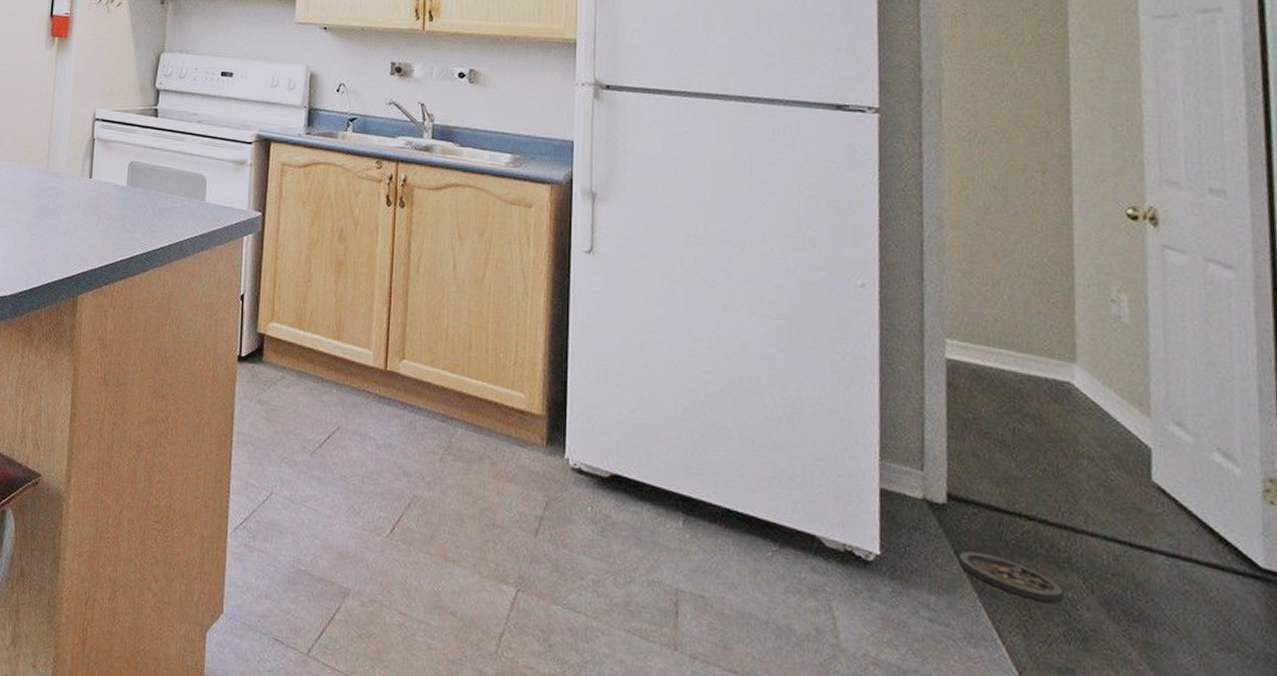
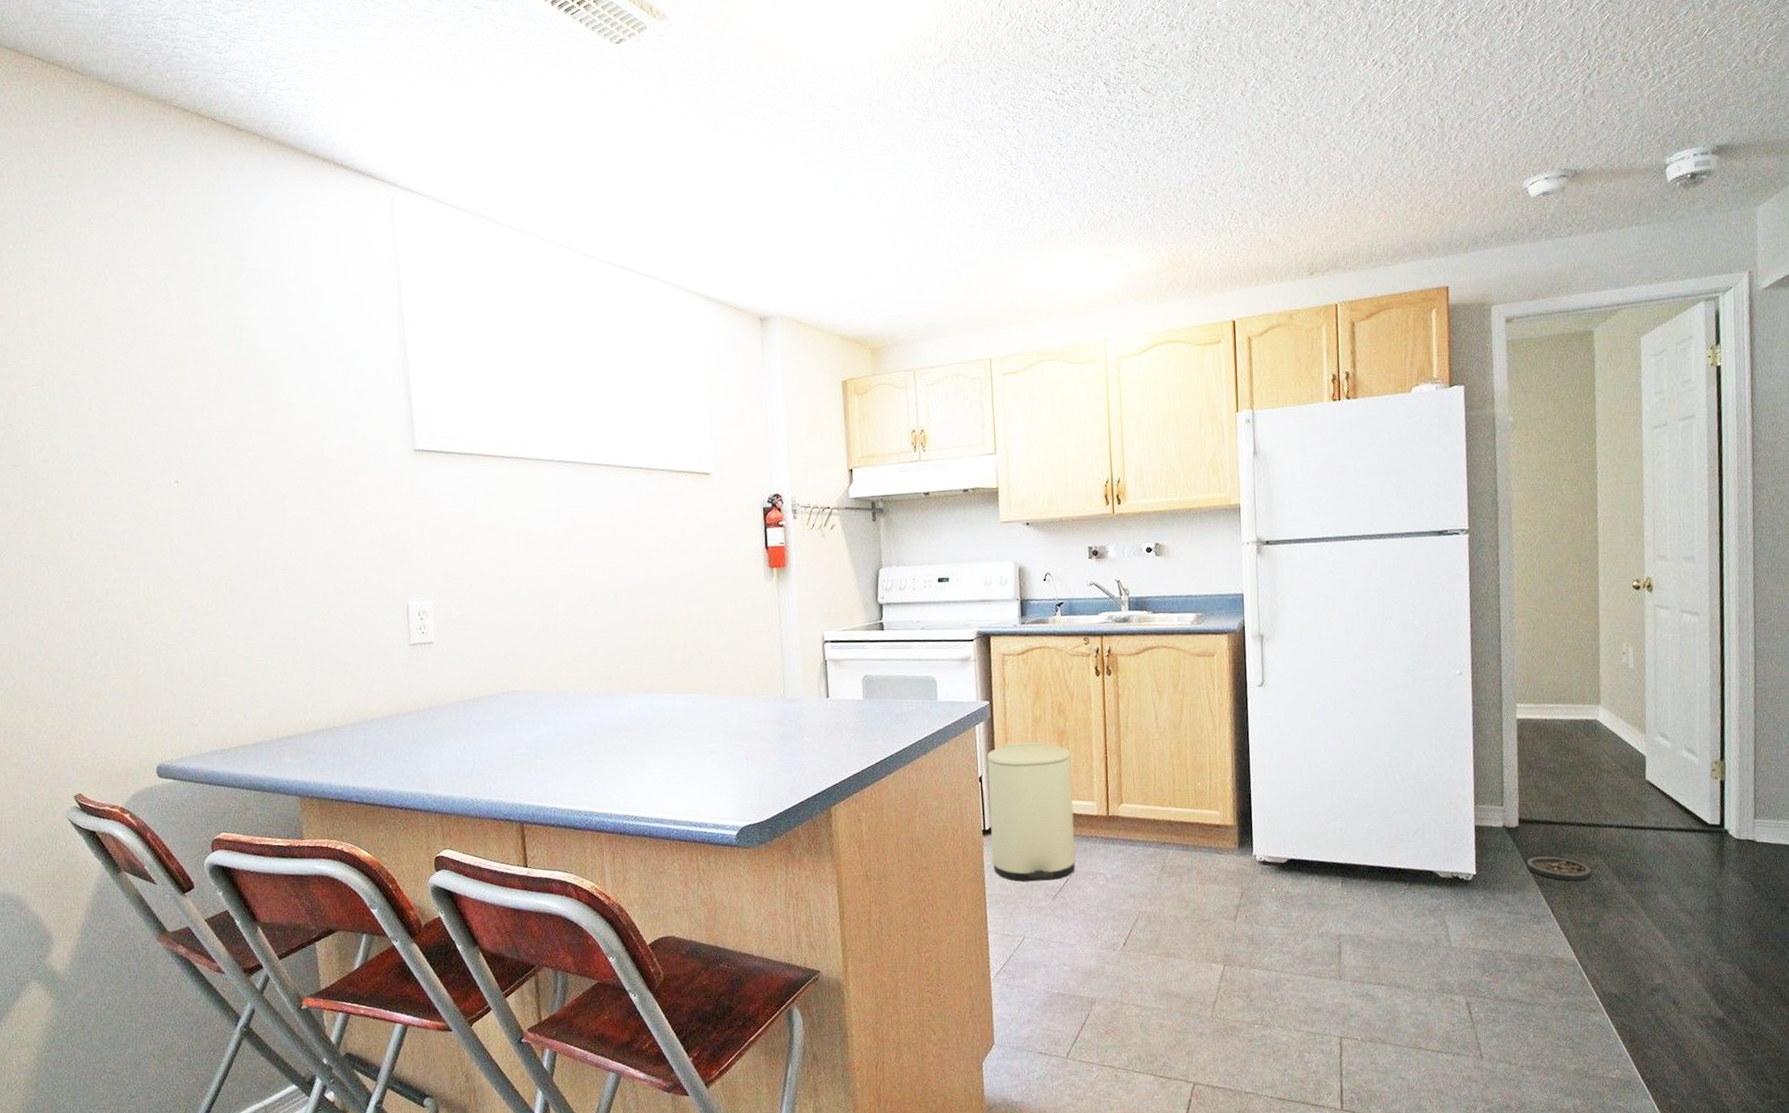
pedal bin: none [245,262,349,433] -> present [987,741,1076,882]

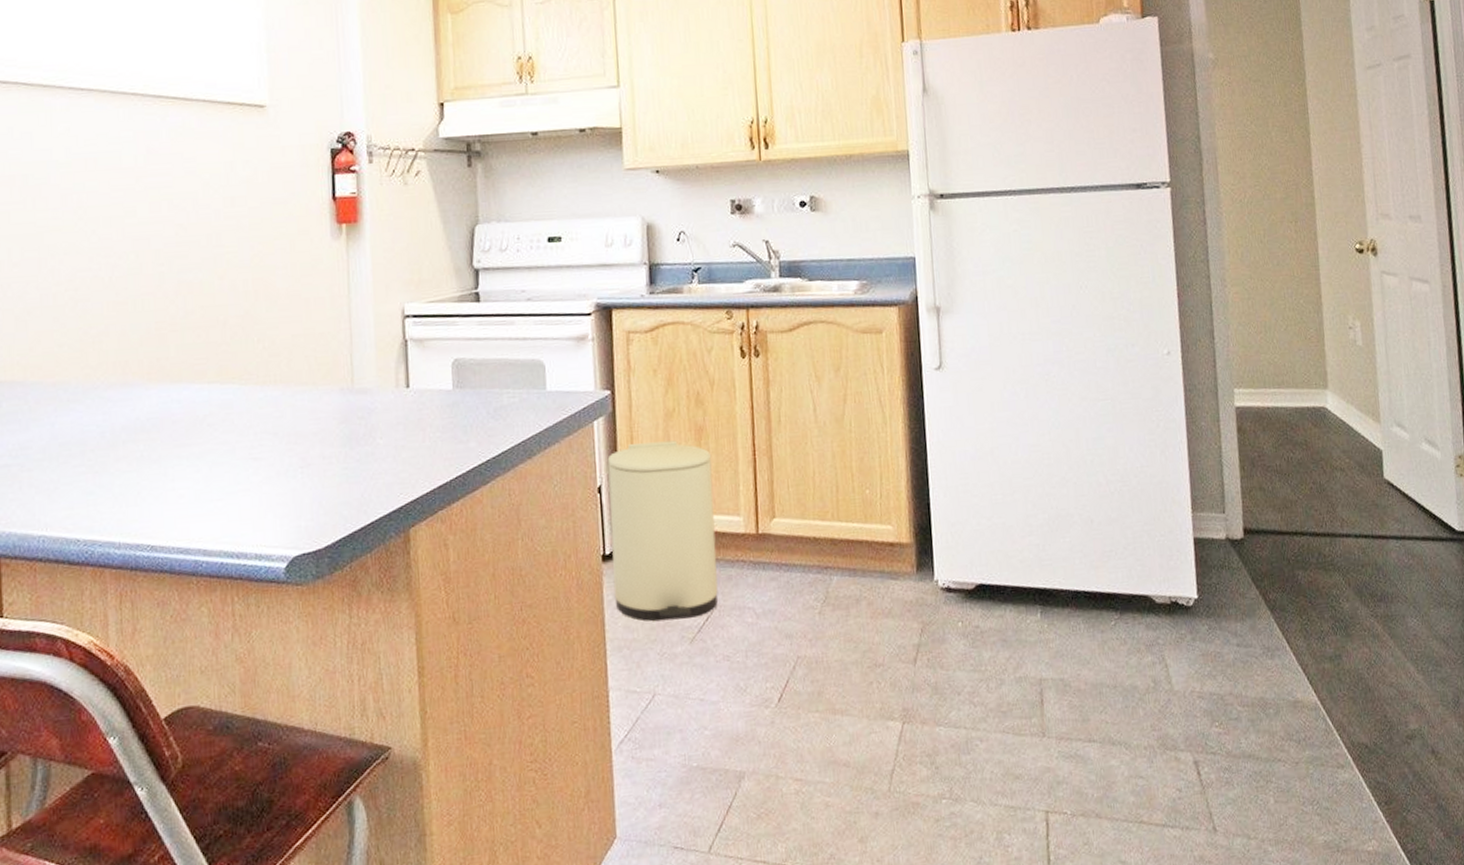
pet bowl: present [1526,856,1591,881] -> none [1255,574,1330,605]

